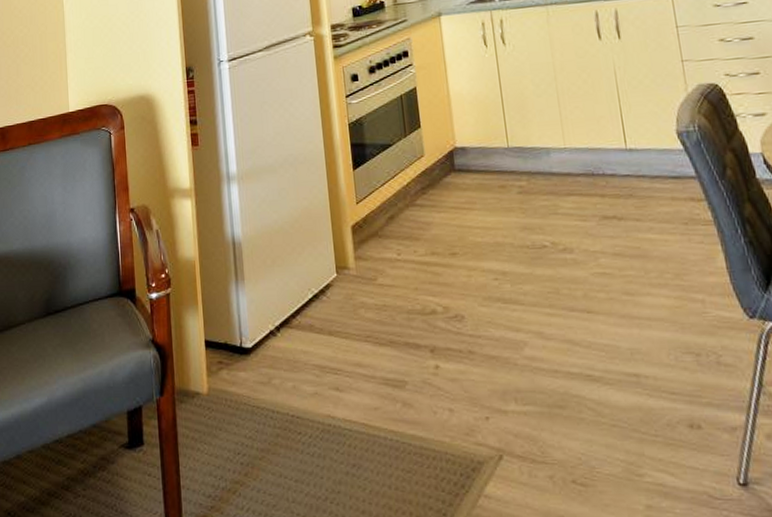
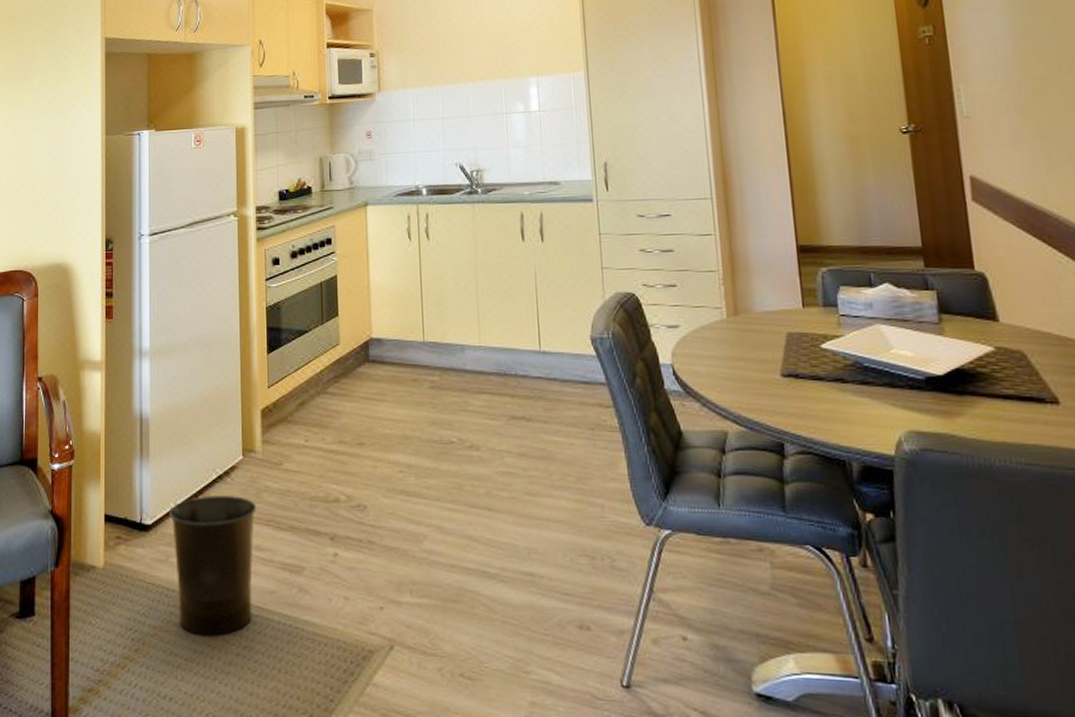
waste bin: none [268,314,359,456] -> present [169,495,257,636]

